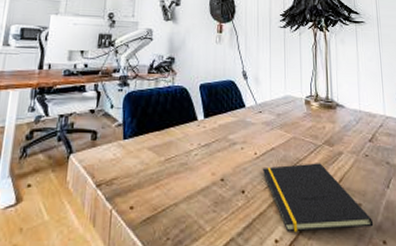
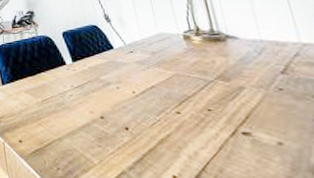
notepad: present [262,163,374,232] -> none [144,99,306,170]

